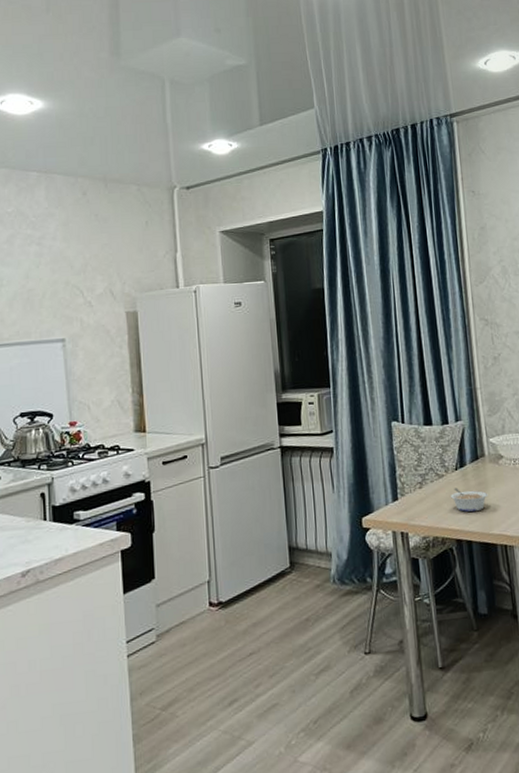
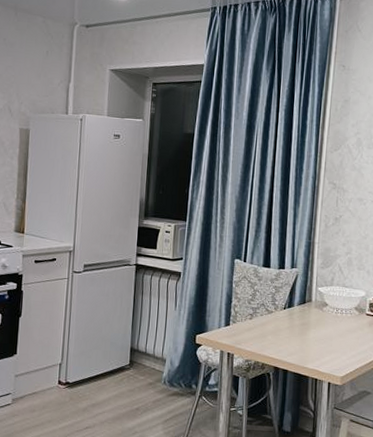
legume: present [451,488,488,512] -> none [276,324,309,346]

